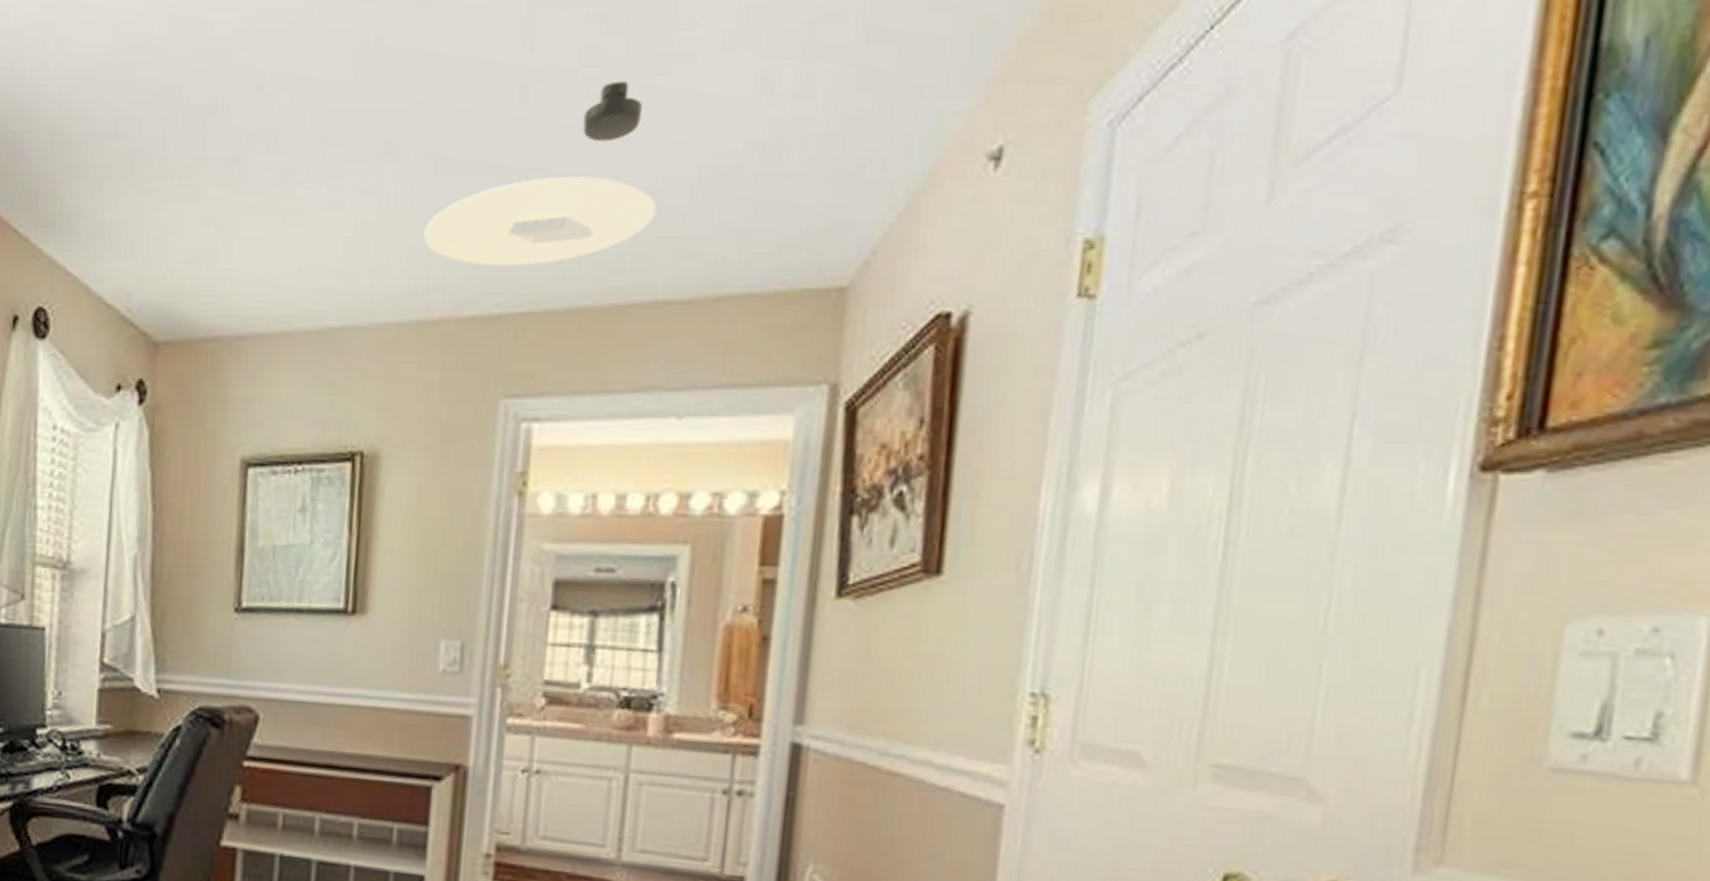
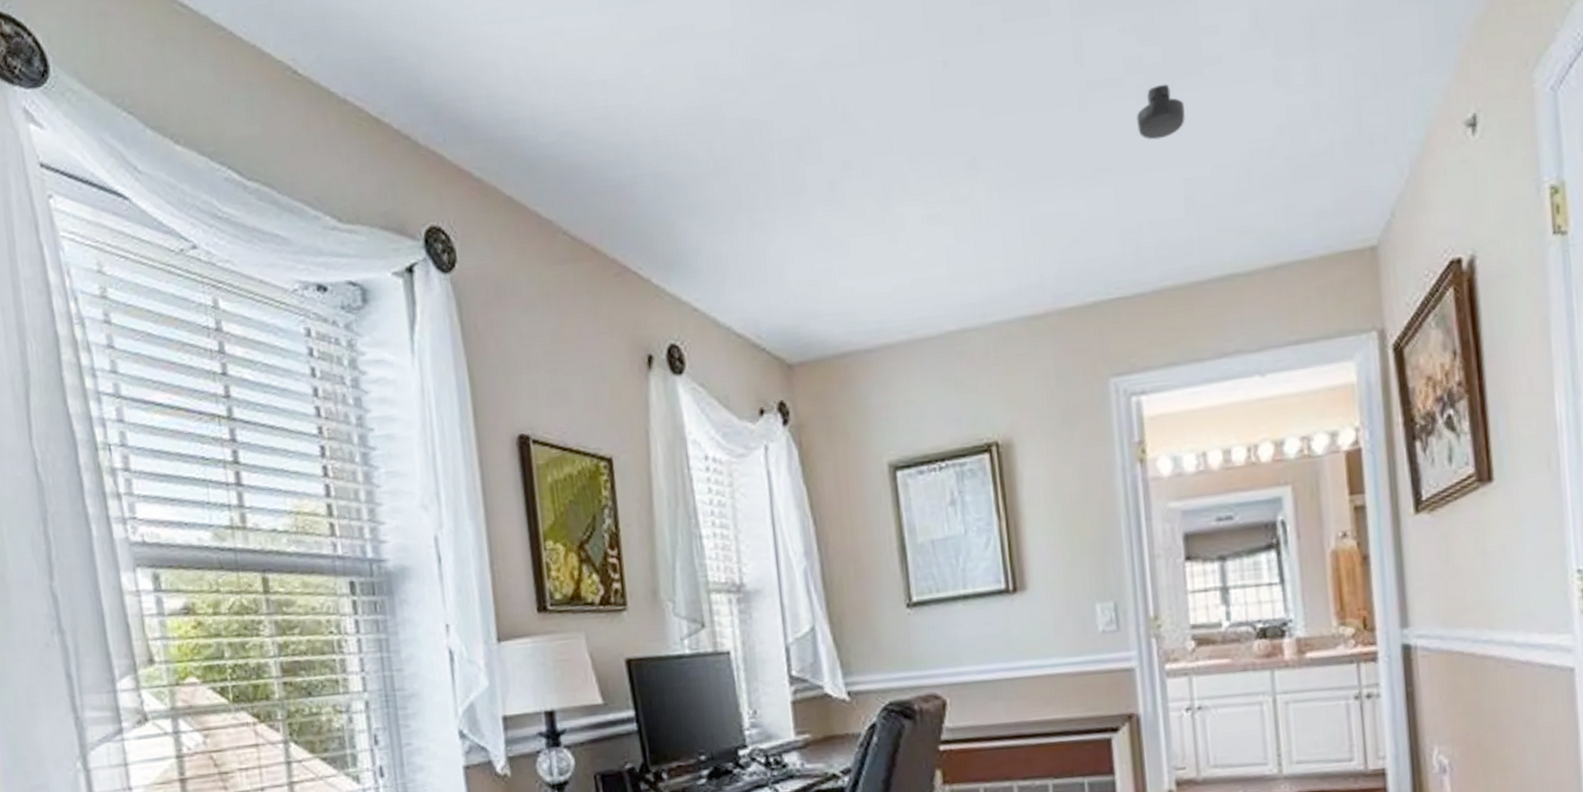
ceiling light: present [423,176,657,267] -> none [1017,171,1212,261]

